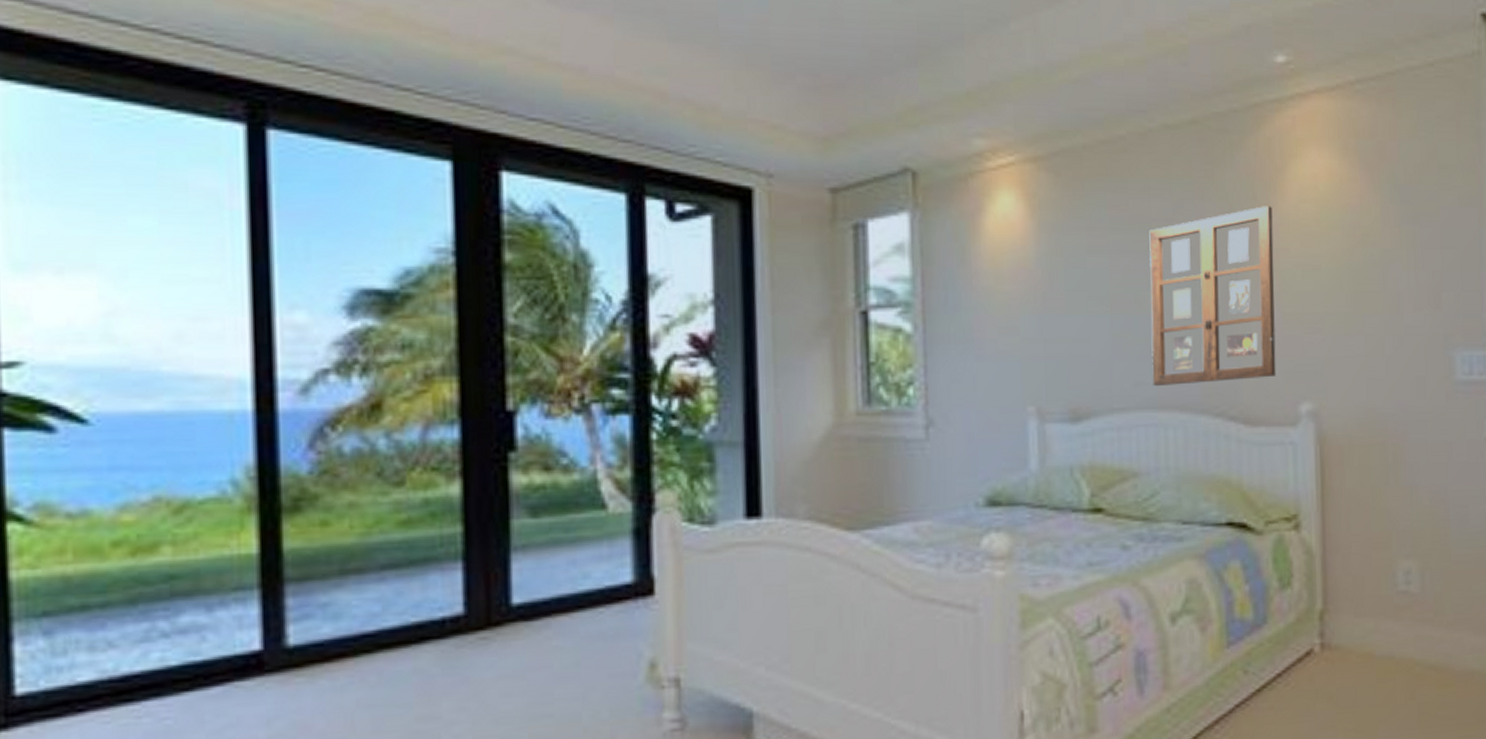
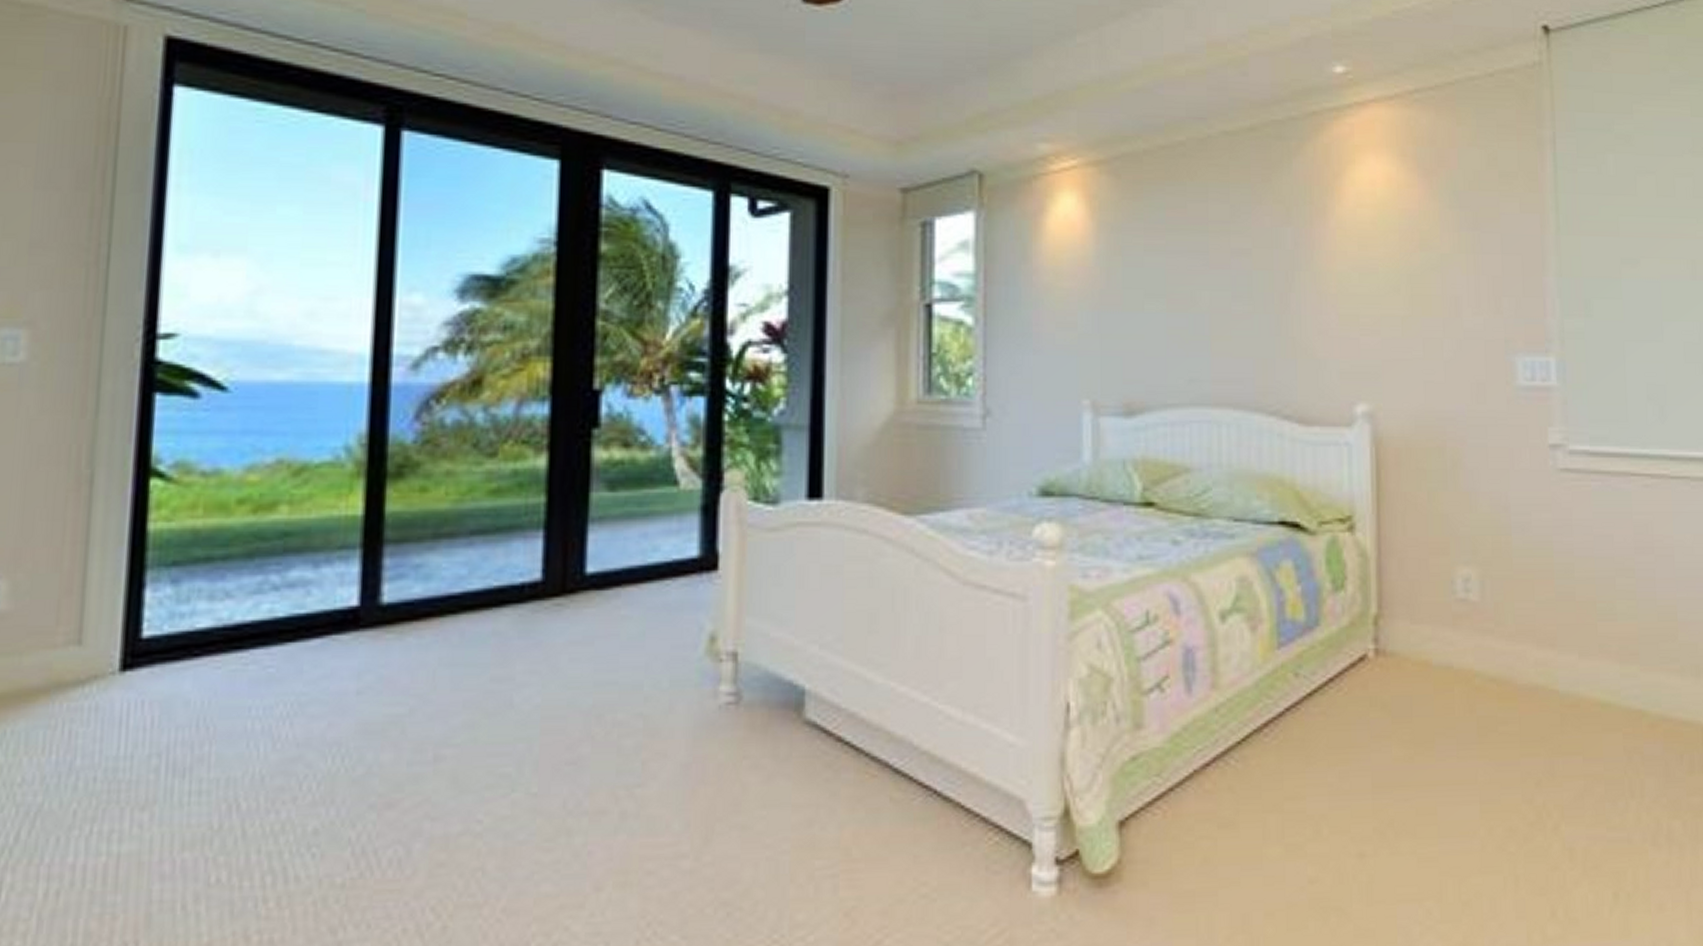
picture frame: present [1149,205,1276,387] -> none [1206,209,1332,384]

